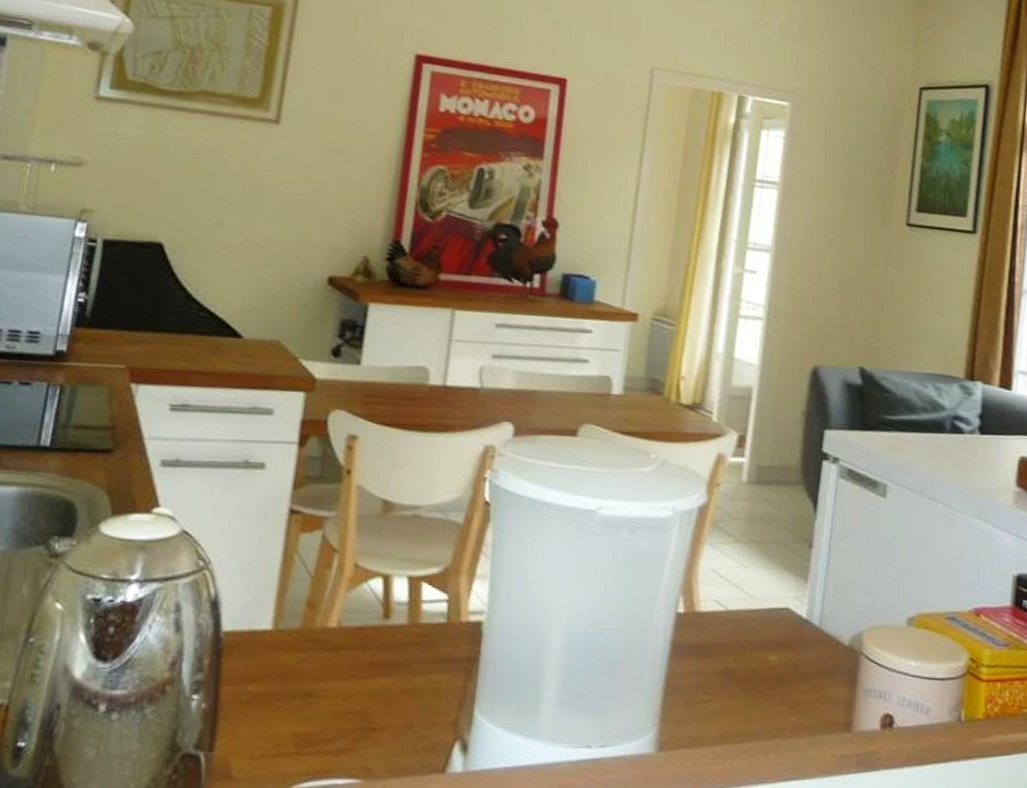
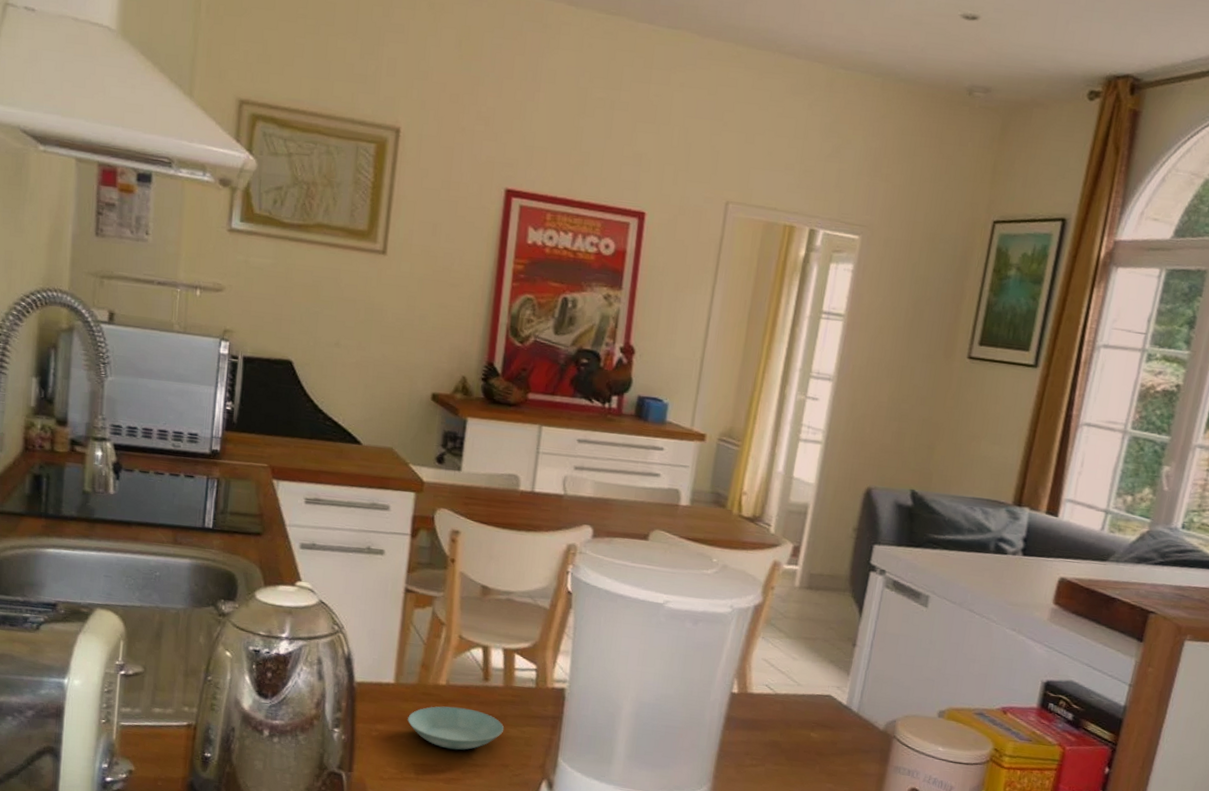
saucer: none [287,654,409,711] -> present [408,706,505,750]

